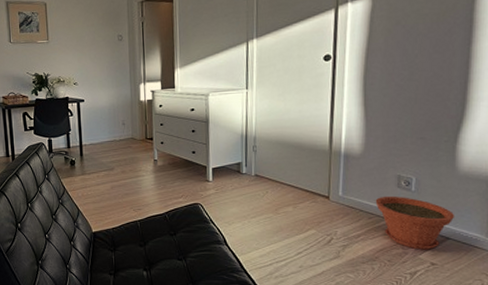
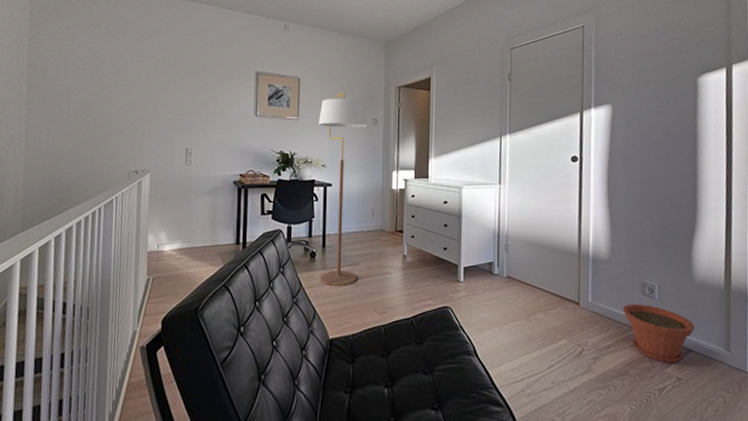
floor lamp: none [67,12,114,189] -> present [318,92,368,287]

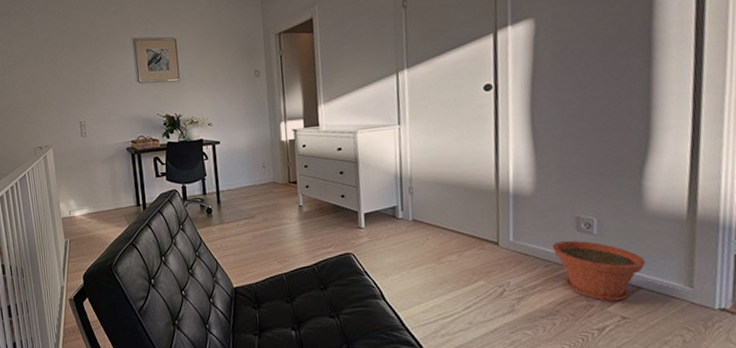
floor lamp: present [318,92,368,287] -> none [199,47,255,240]

